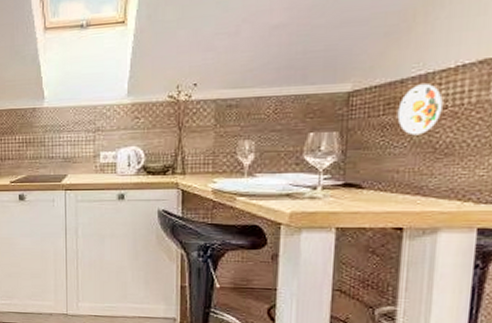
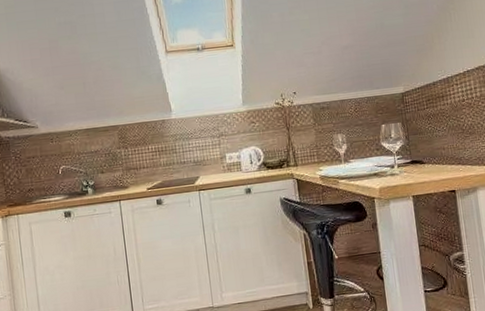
decorative plate: present [397,84,443,136] -> none [435,84,462,122]

